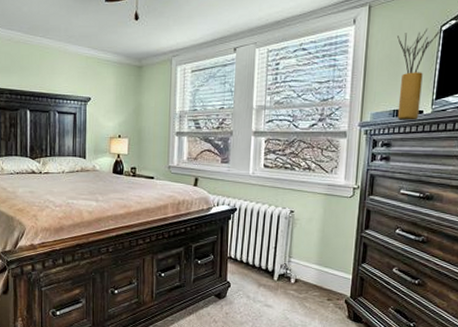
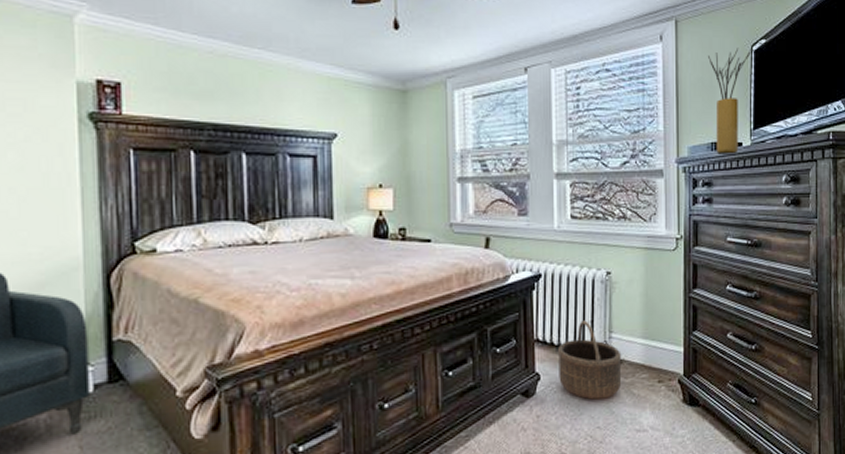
basket: none [245,246,298,307] -> present [558,320,622,400]

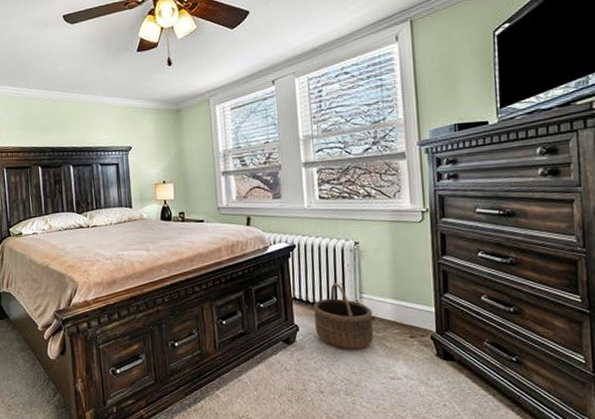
vase: present [708,47,751,154] -> none [446,35,494,134]

